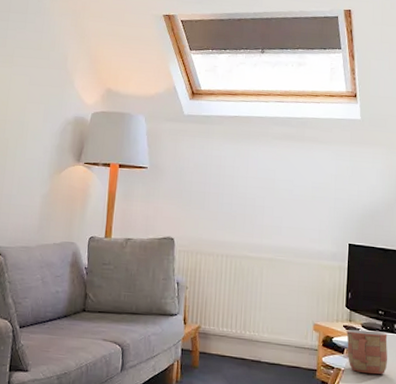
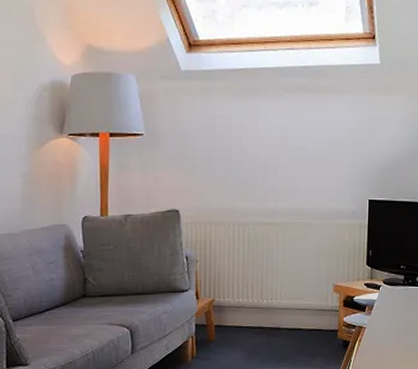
mug: present [346,329,388,375] -> none [368,286,410,329]

